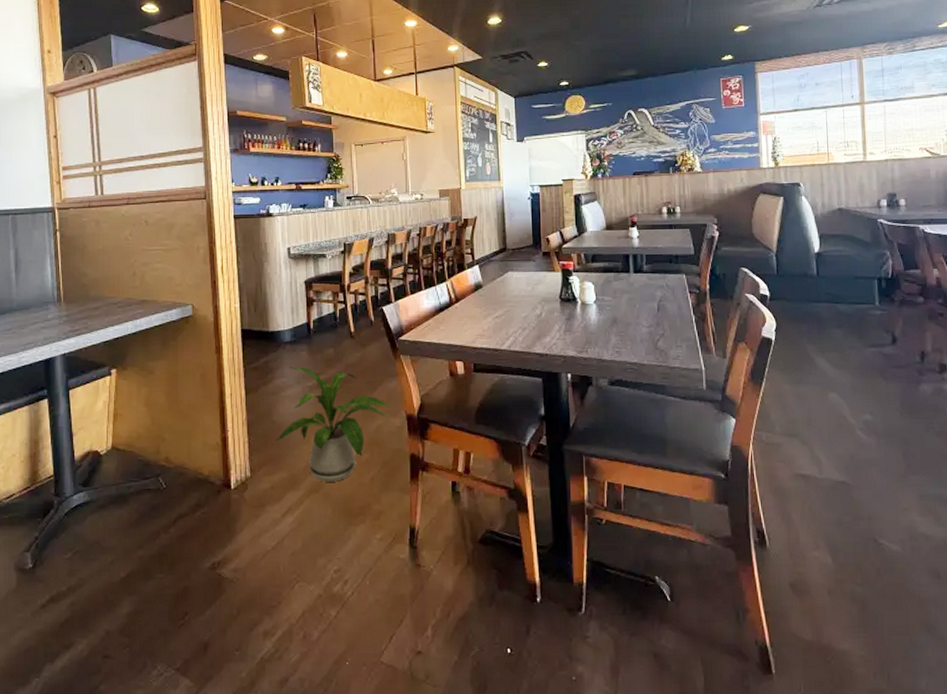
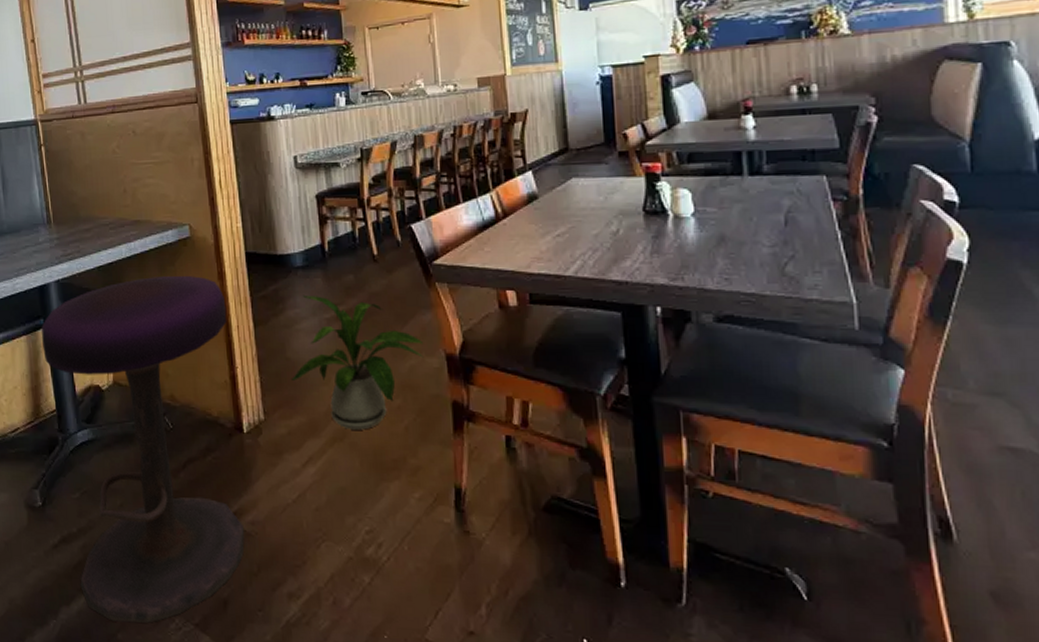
stool: none [45,349,226,674] -> present [41,275,245,624]

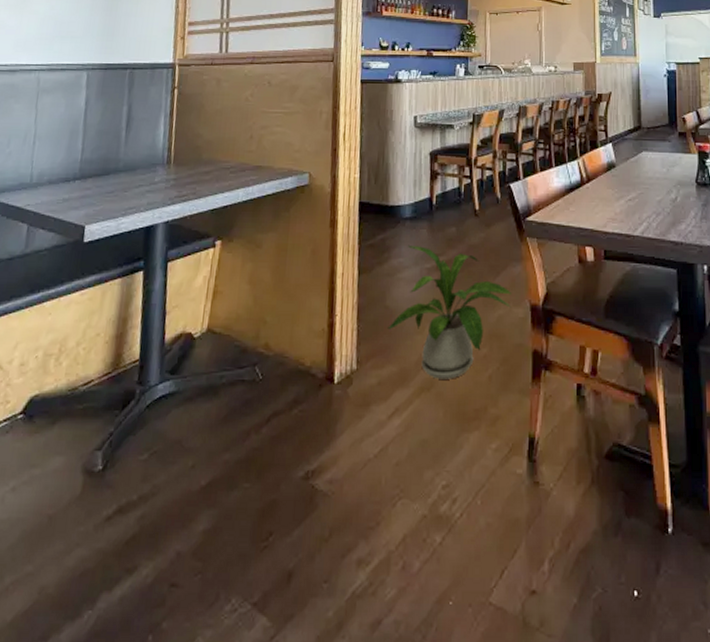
stool: present [41,275,245,624] -> none [129,221,334,608]

